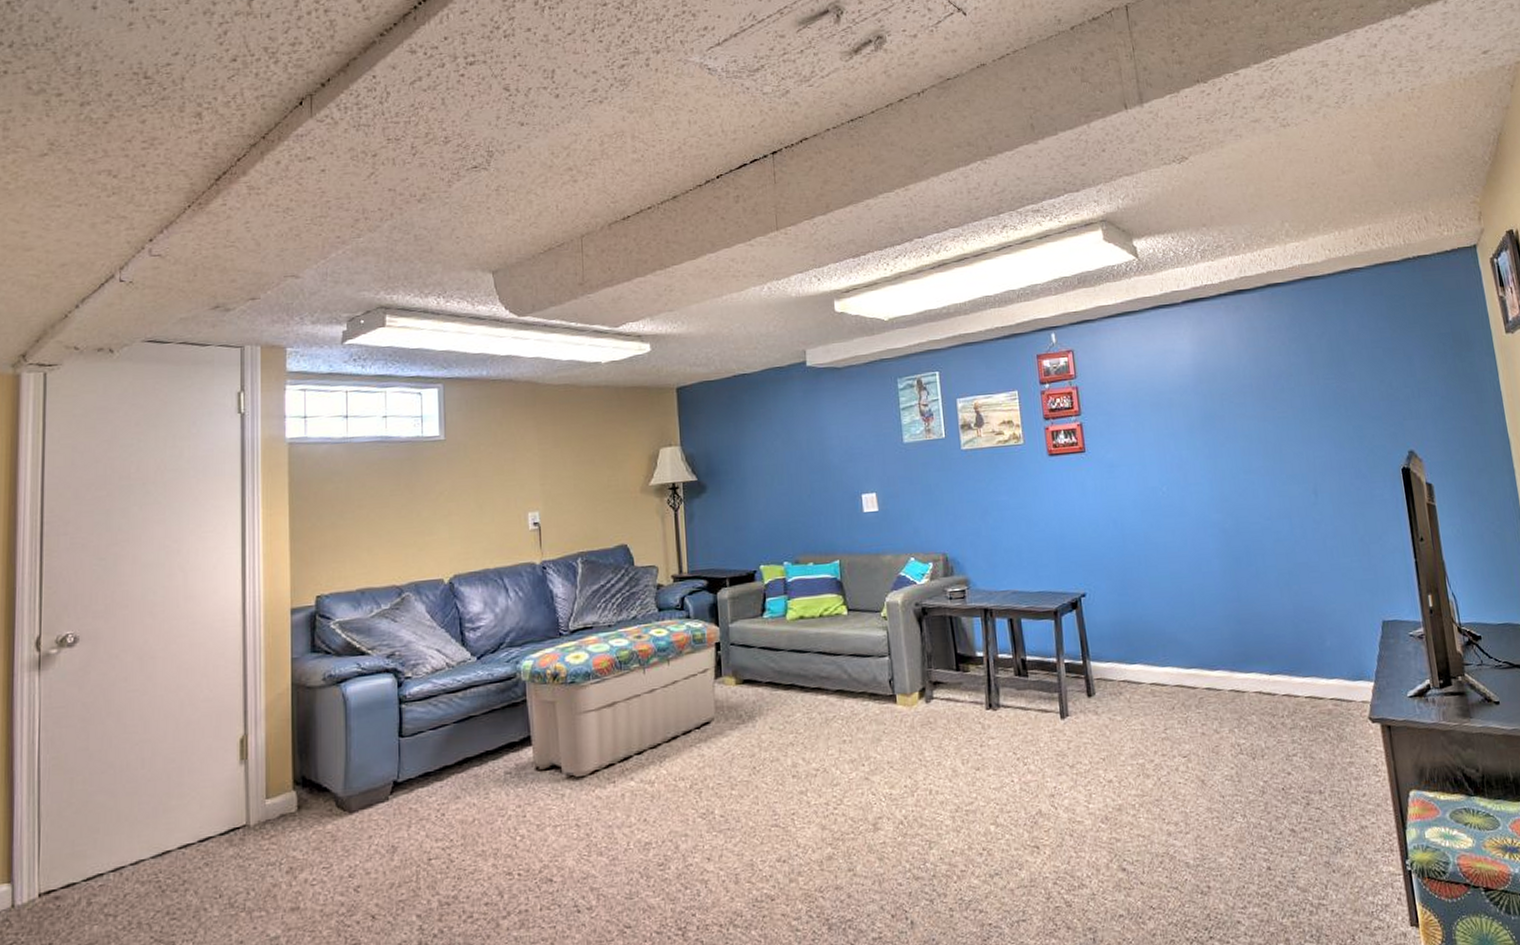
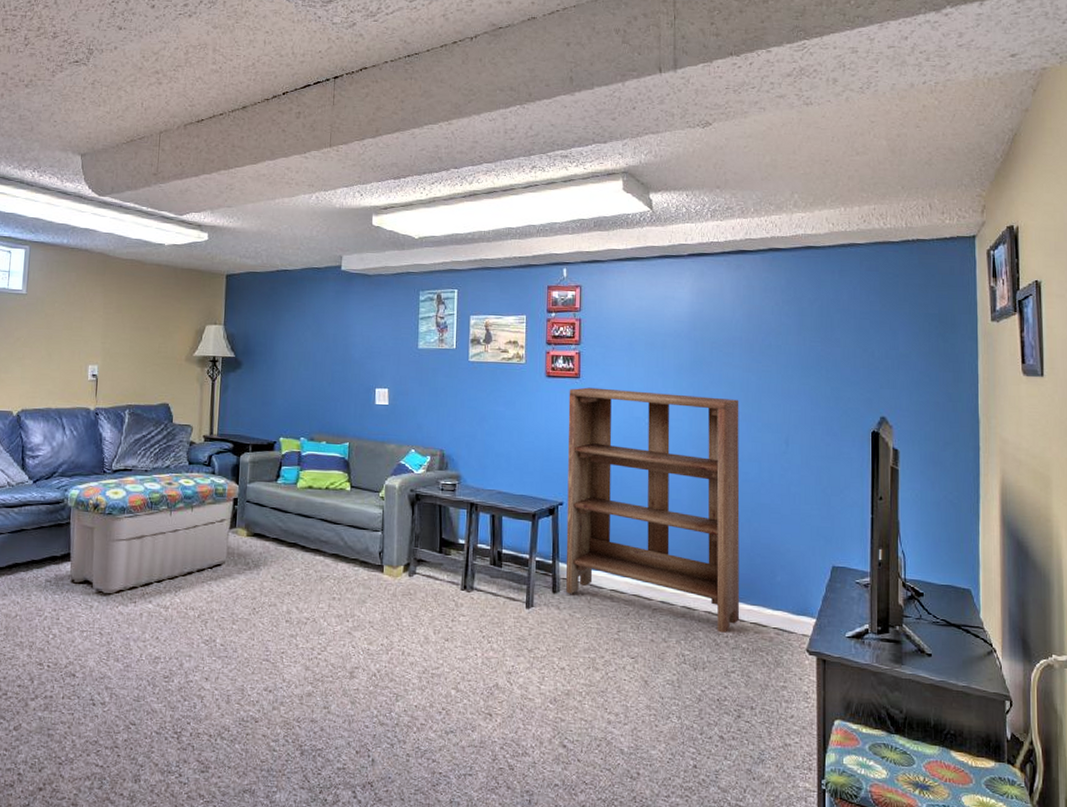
bookshelf: none [1075,453,1294,713] -> present [566,387,740,633]

